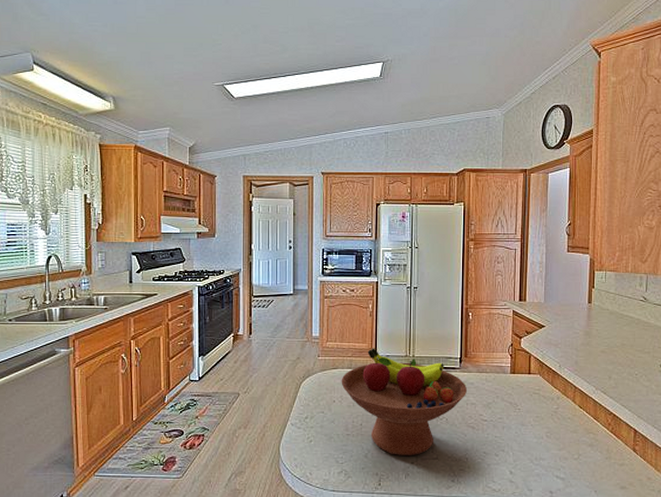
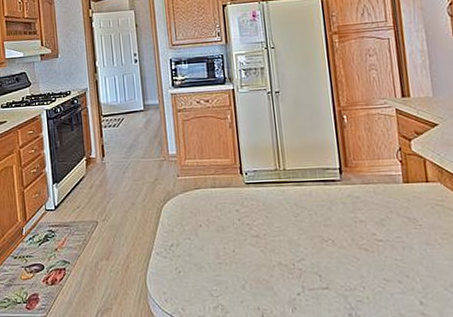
fruit bowl: present [341,348,468,455] -> none [205,163,354,286]

